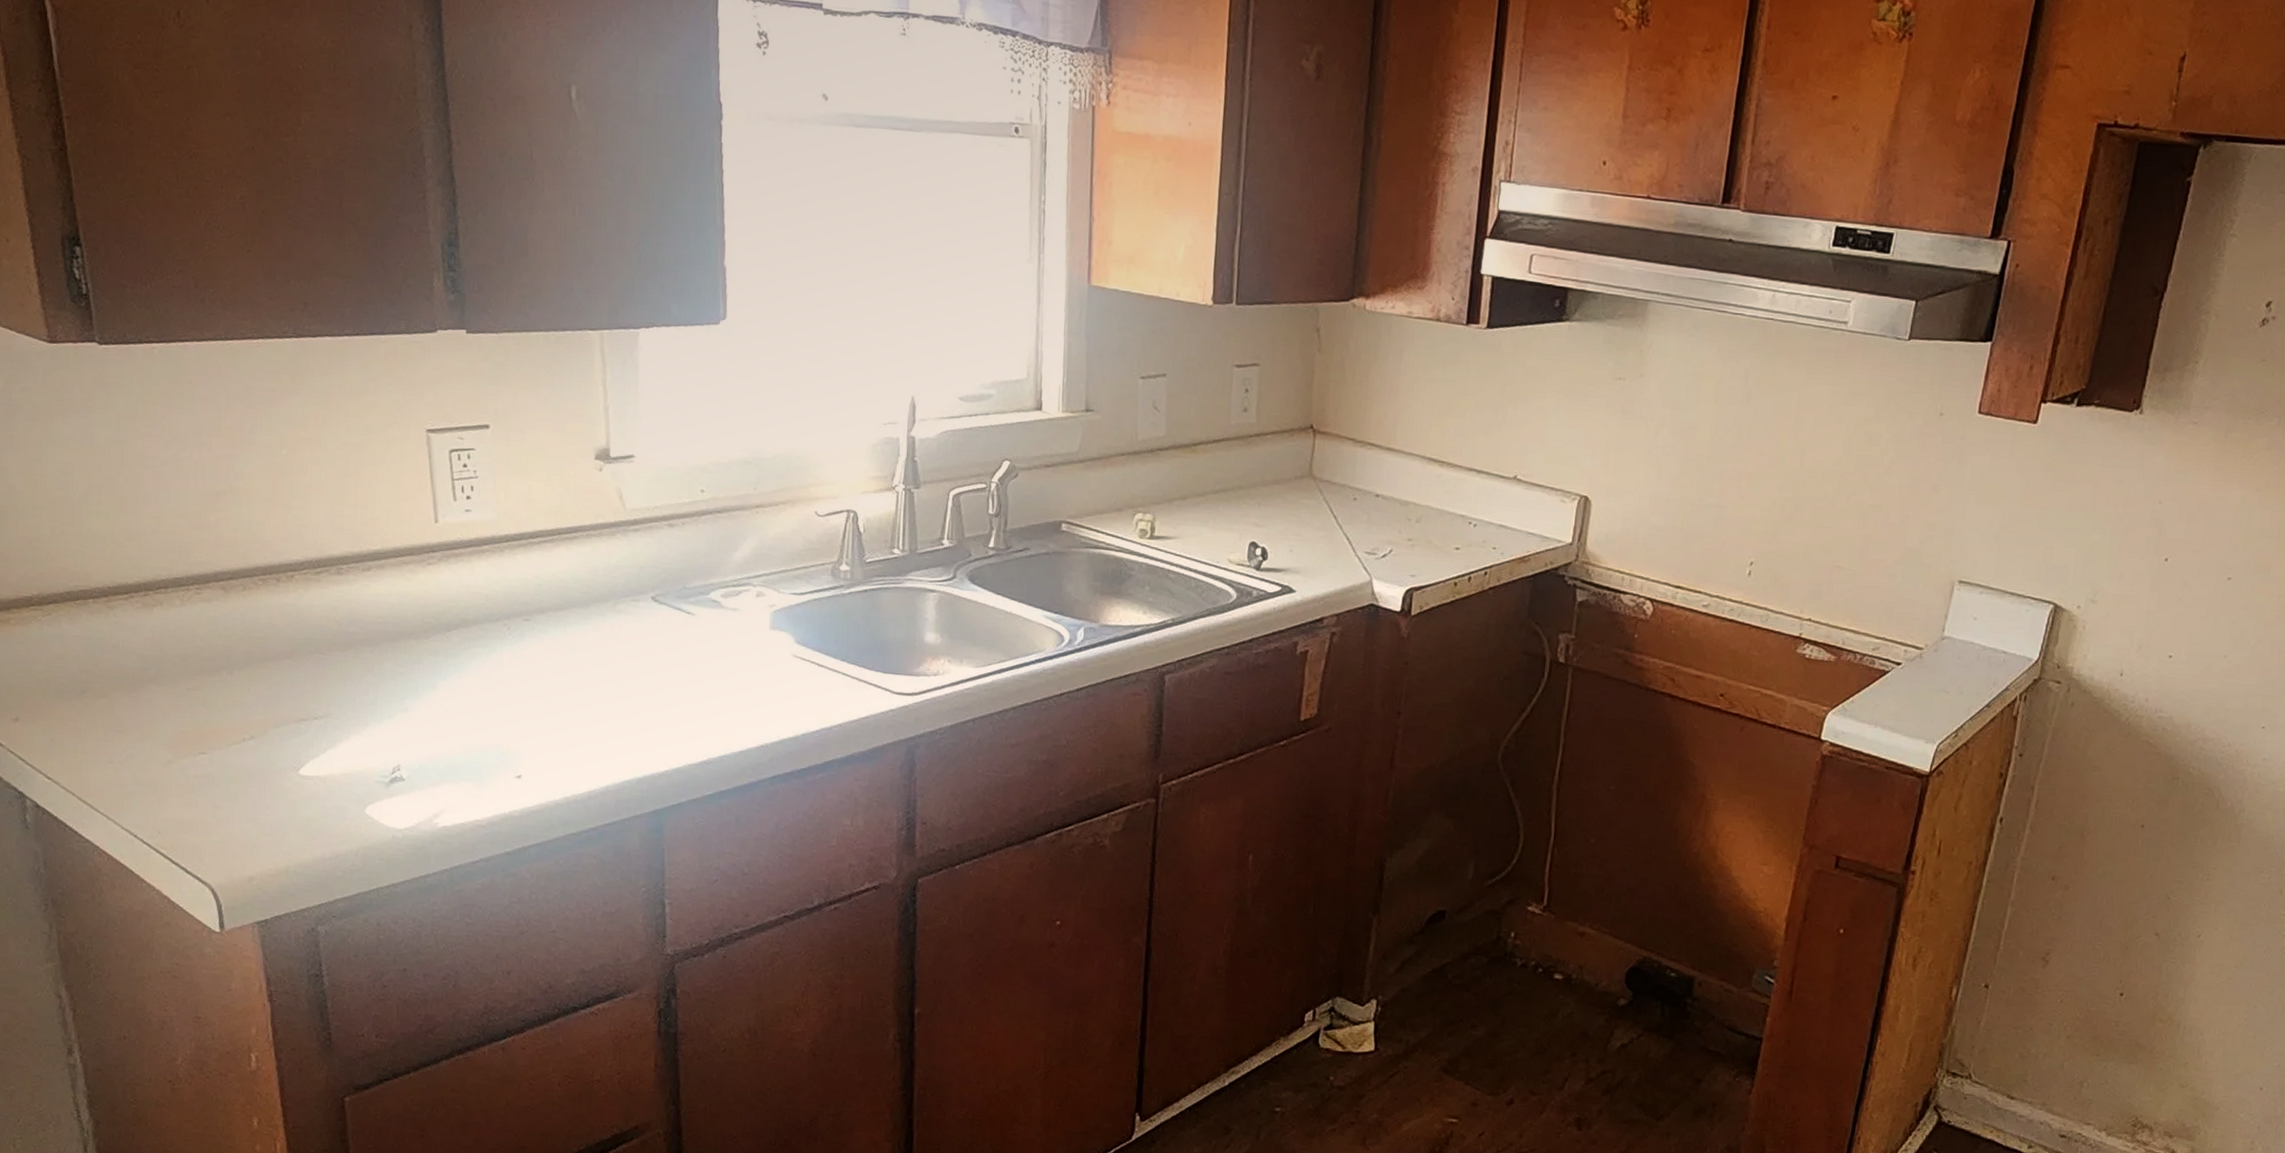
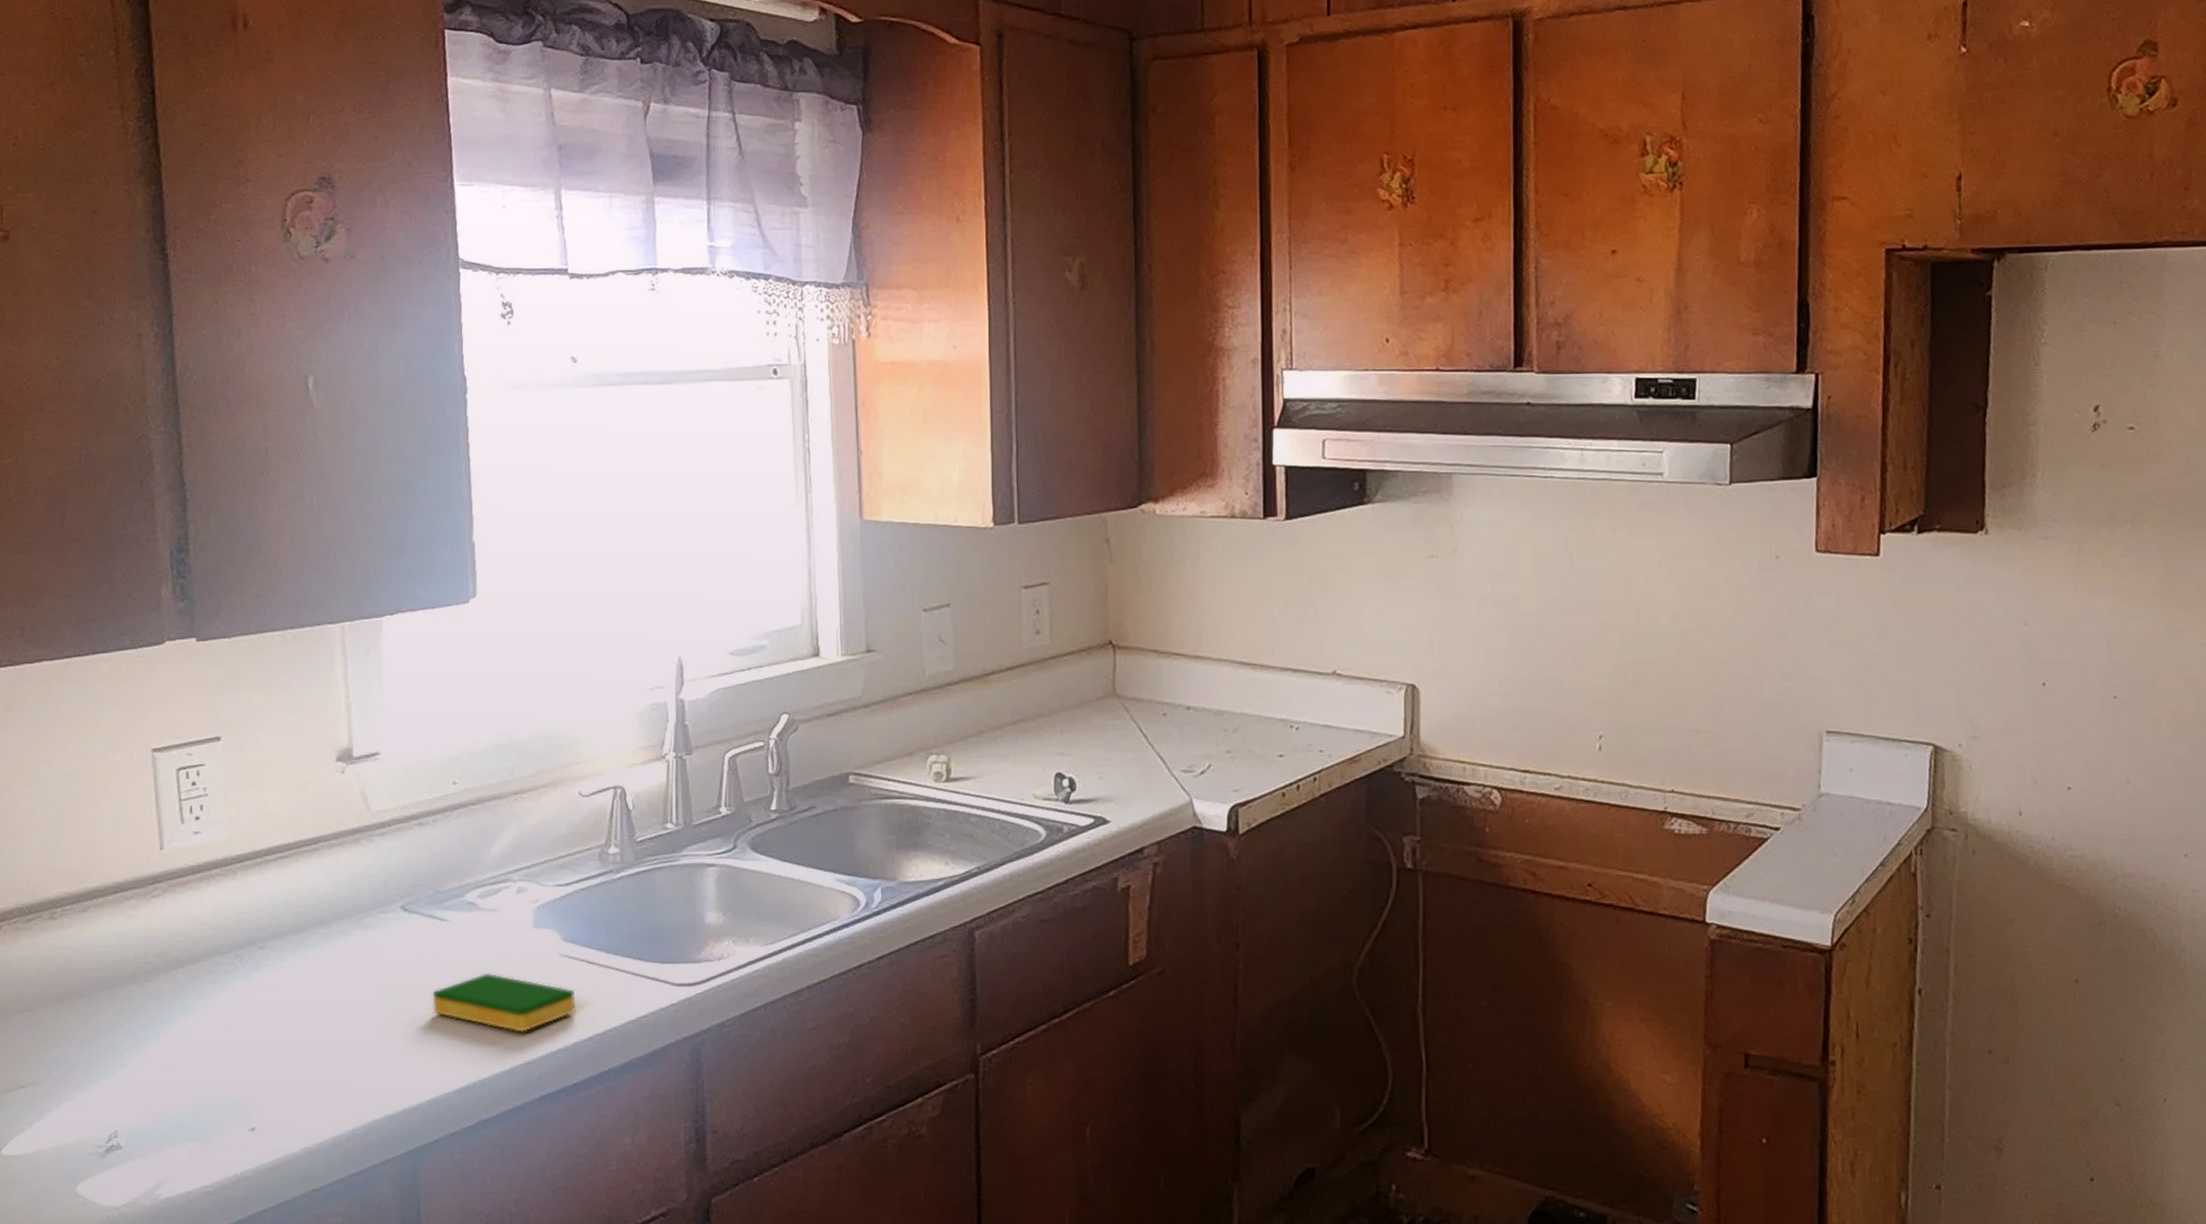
dish sponge: none [678,664,806,720] -> present [432,972,575,1032]

